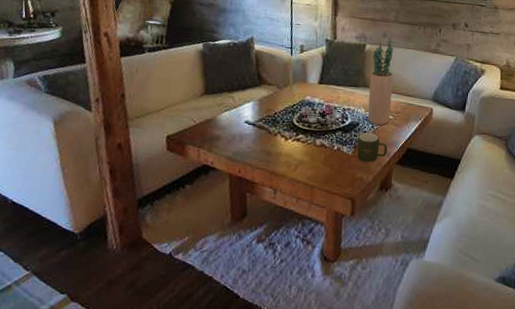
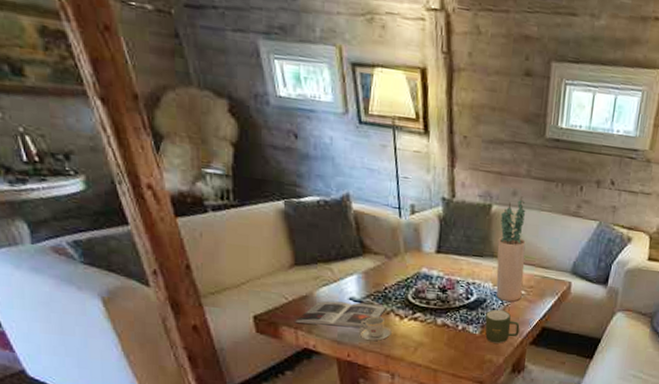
magazine: none [199,123,274,147] -> present [295,301,386,328]
teacup: none [251,137,278,160] -> present [360,316,392,342]

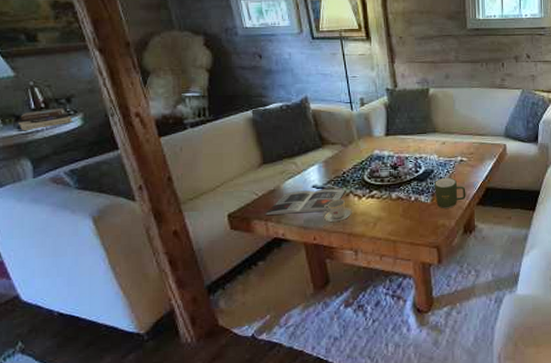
books: none [9,164,73,188] -> present [19,108,72,131]
vase: present [496,196,526,303] -> none [437,78,464,170]

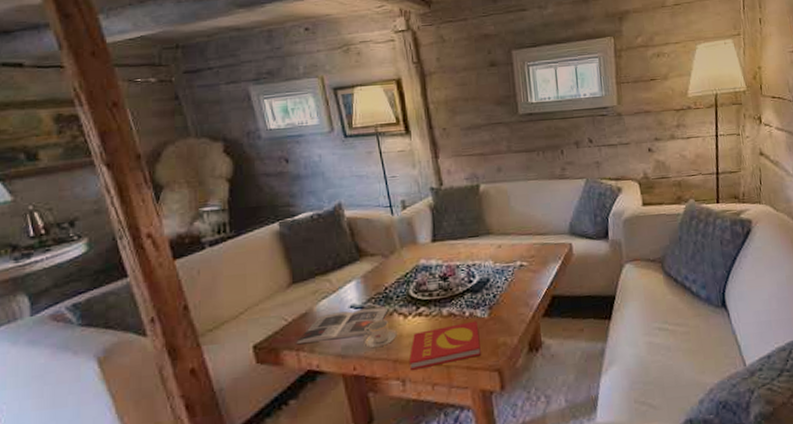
books: present [19,108,72,131] -> none [15,233,76,263]
book: none [361,205,423,243] -> present [408,321,481,370]
mug: present [434,177,466,209] -> none [491,286,529,324]

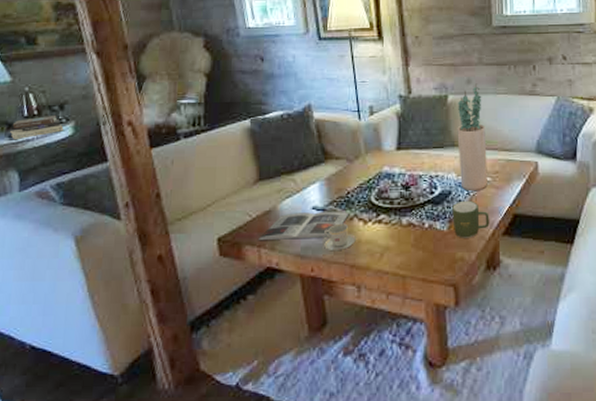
books: none [15,233,76,263] -> present [10,116,64,140]
book: present [408,321,481,370] -> none [365,233,437,277]
vase: none [490,171,525,277] -> present [457,83,488,192]
mug: none [491,286,529,324] -> present [452,200,490,238]

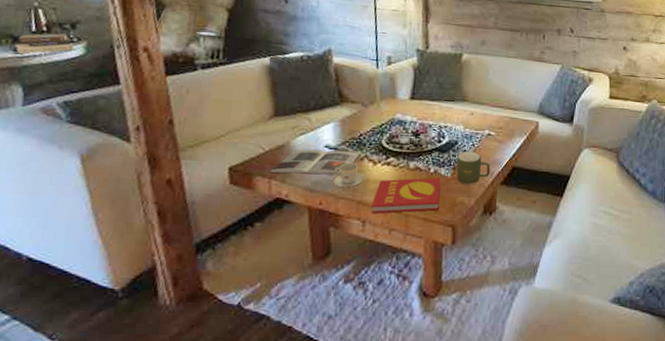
book: none [365,233,437,277] -> present [371,177,441,214]
vase: present [457,83,488,192] -> none [467,45,495,144]

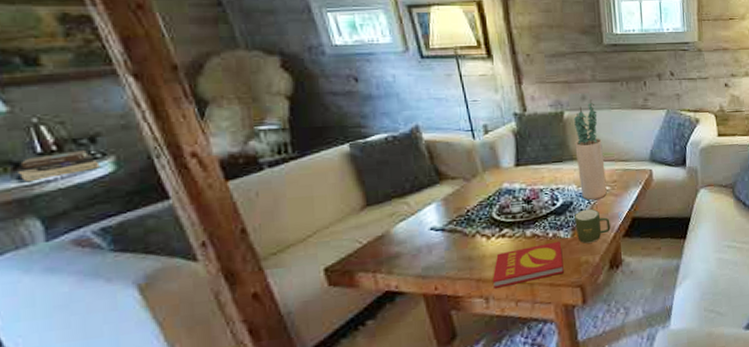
magazine: present [270,149,360,175] -> none [372,229,471,266]
teacup: present [333,162,365,188] -> none [446,240,480,269]
vase: none [467,45,495,144] -> present [574,99,607,201]

